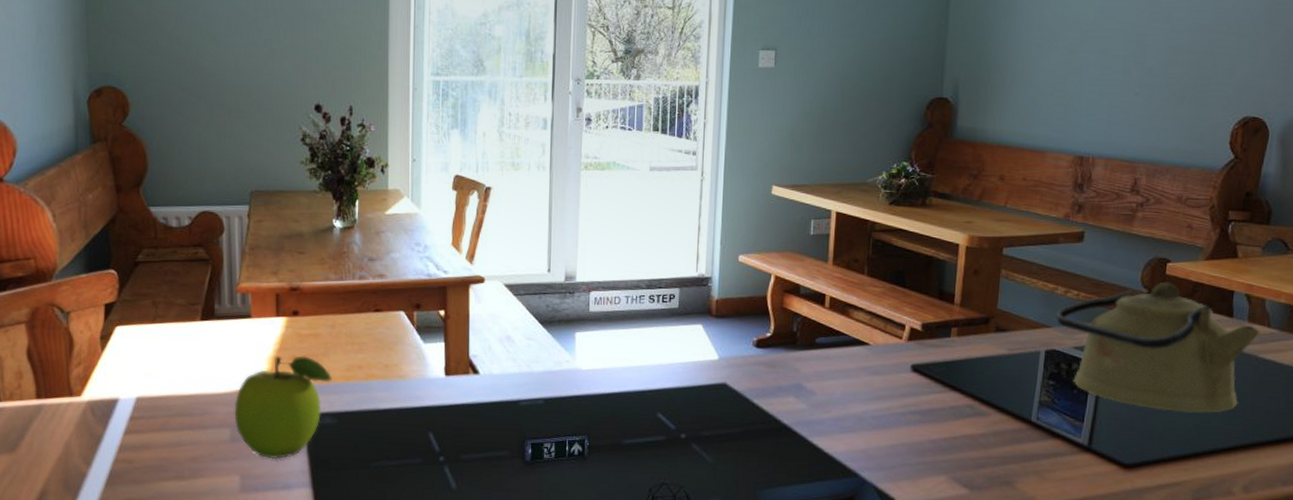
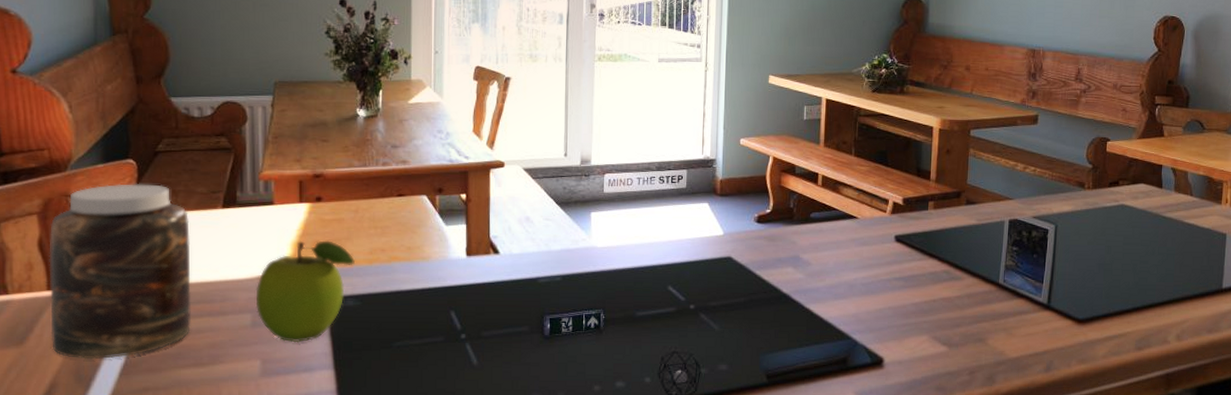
jar: none [37,294,172,469] -> present [49,183,191,360]
kettle: present [1056,282,1260,413] -> none [1017,158,1185,272]

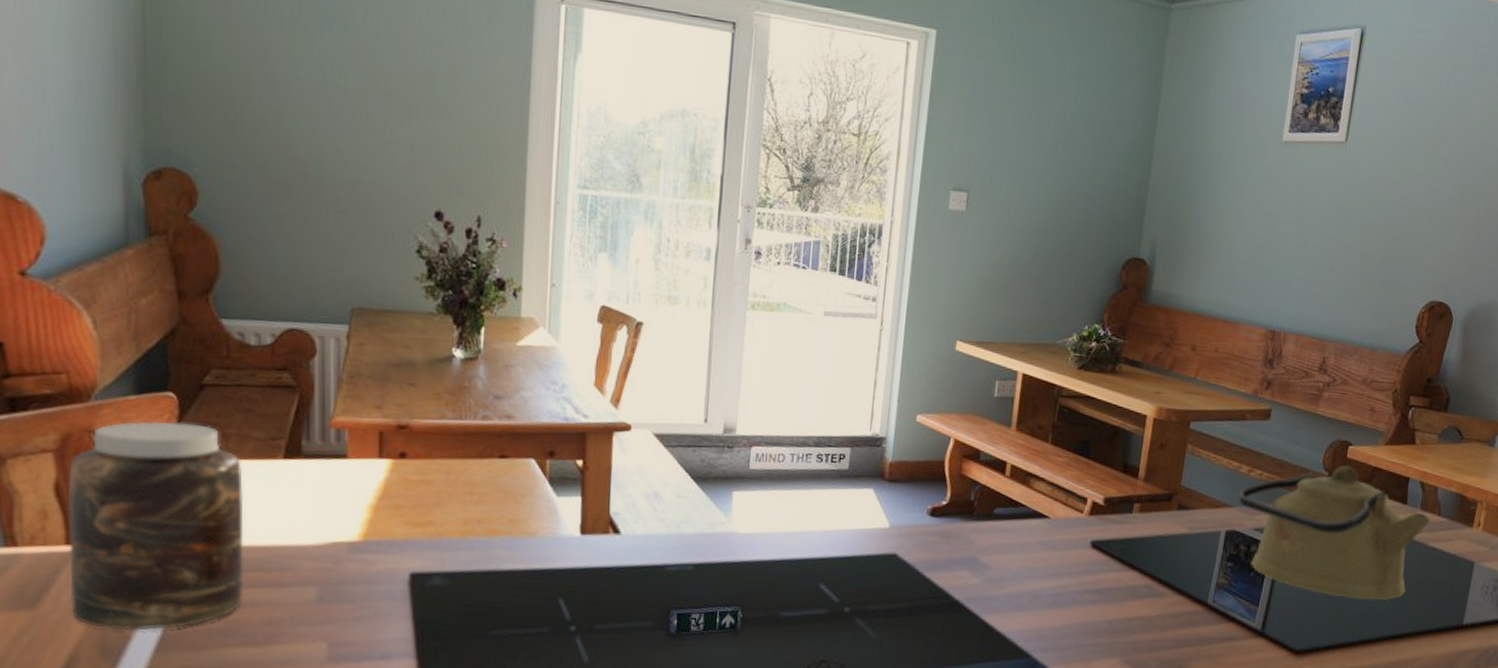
fruit: present [255,240,355,343] -> none [322,504,445,625]
kettle: none [1017,158,1185,272] -> present [1238,465,1431,600]

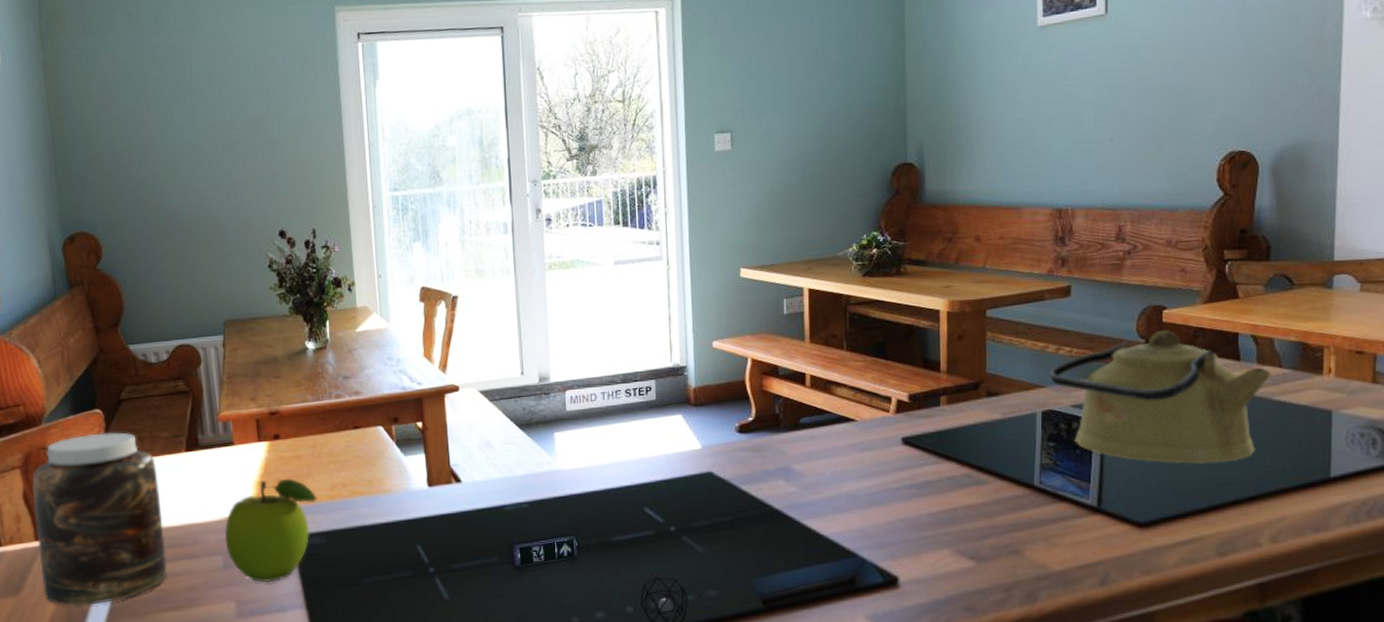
fruit: none [322,504,445,625] -> present [224,478,317,583]

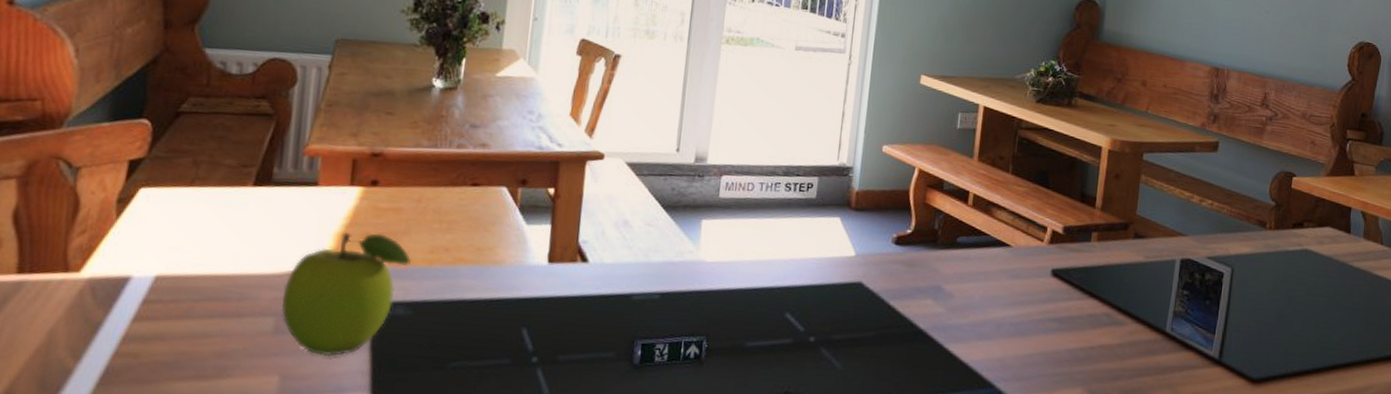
jar: present [32,432,167,606] -> none [13,148,210,364]
kettle: present [1049,329,1272,464] -> none [1191,195,1374,328]

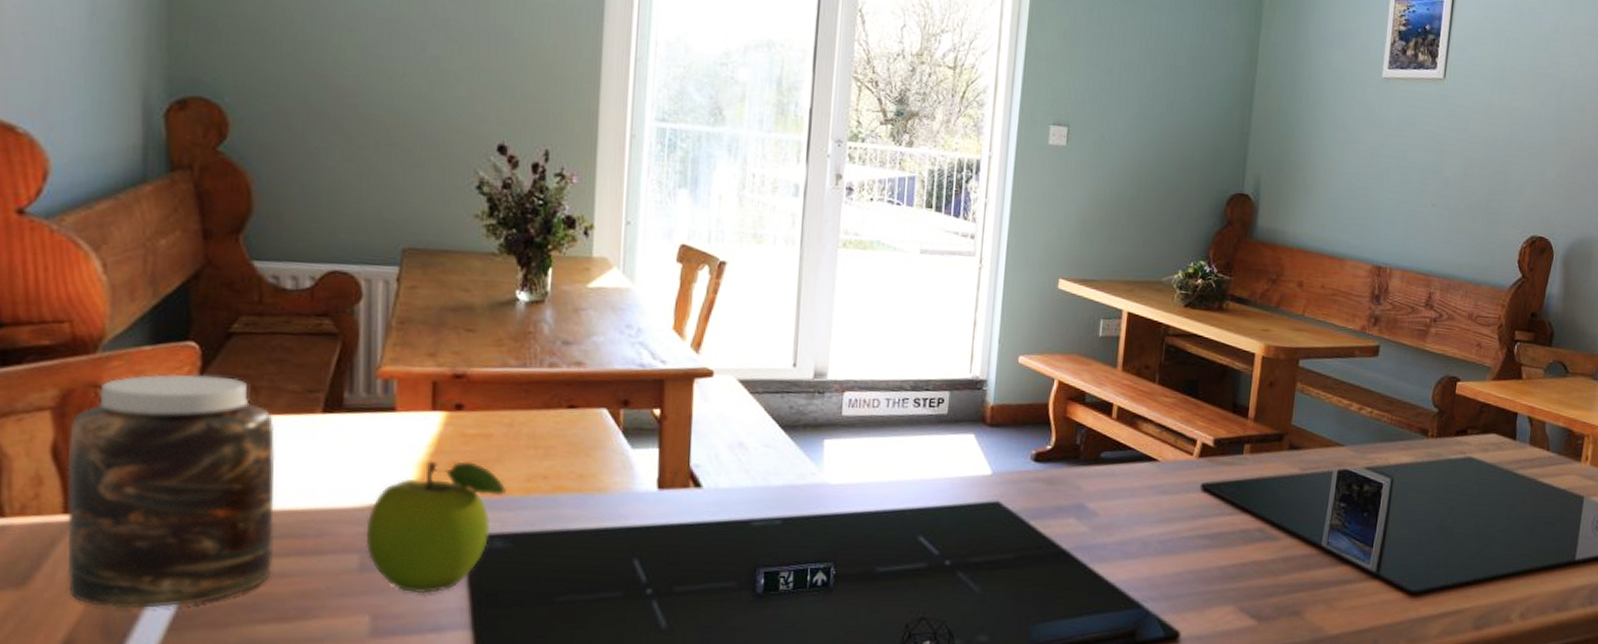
jar: none [13,148,210,364] -> present [67,373,275,609]

